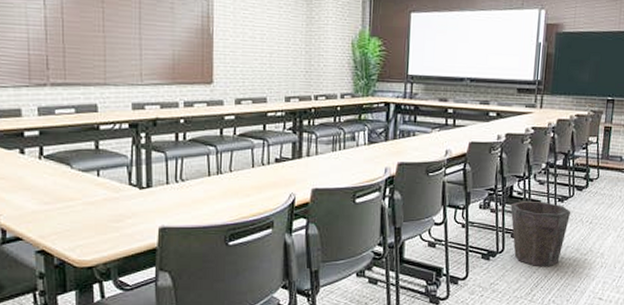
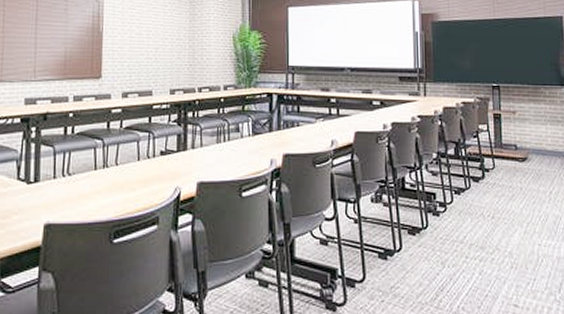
waste bin: present [510,201,571,266] -> none [404,194,470,267]

